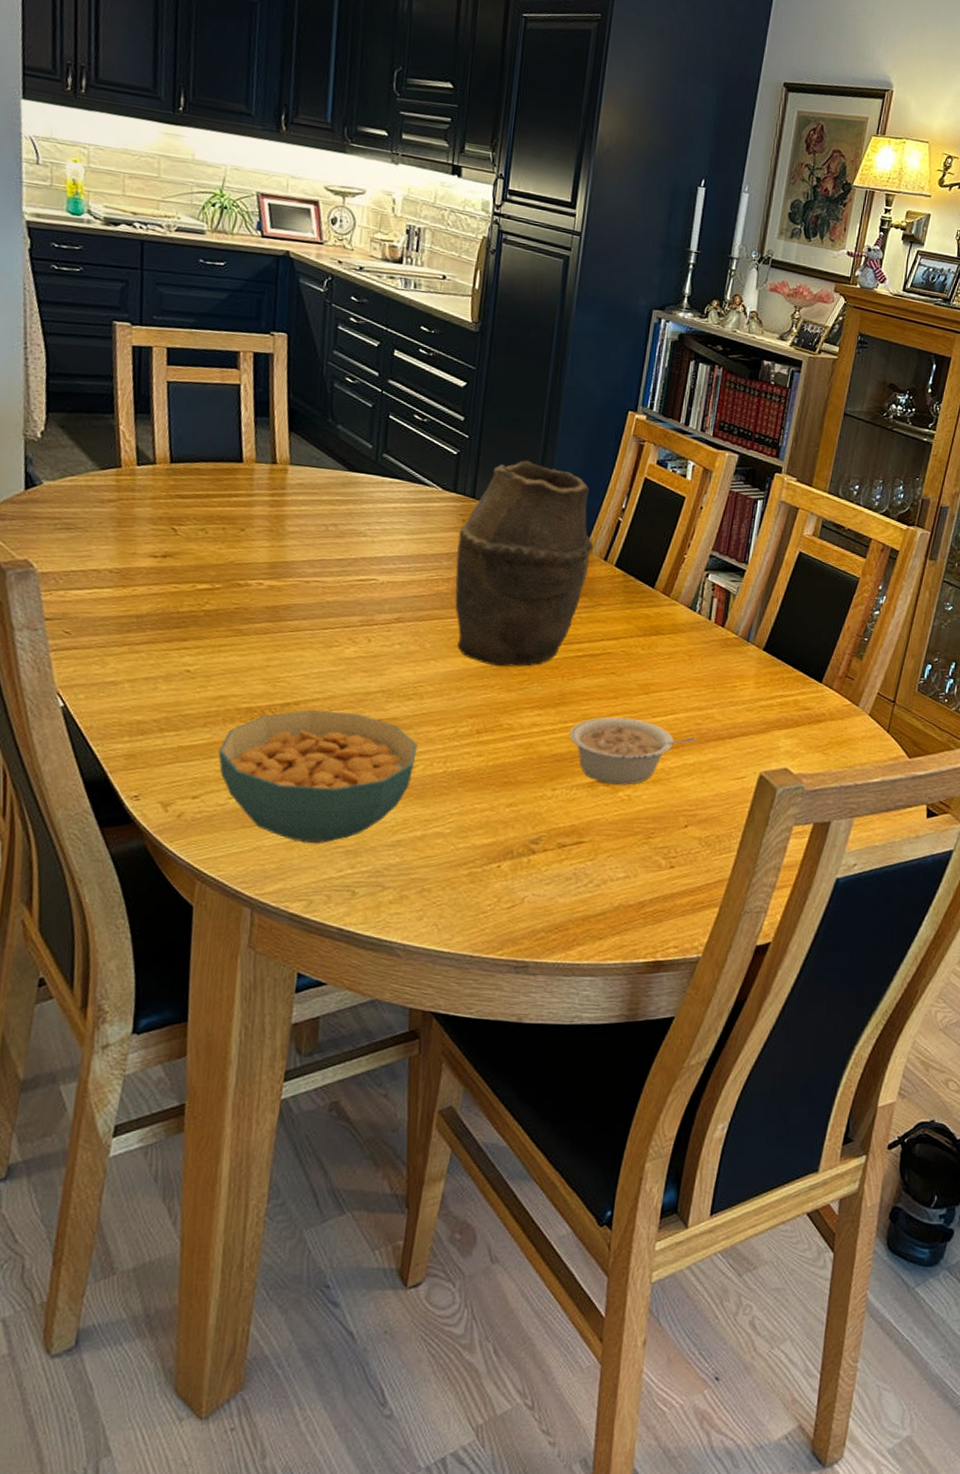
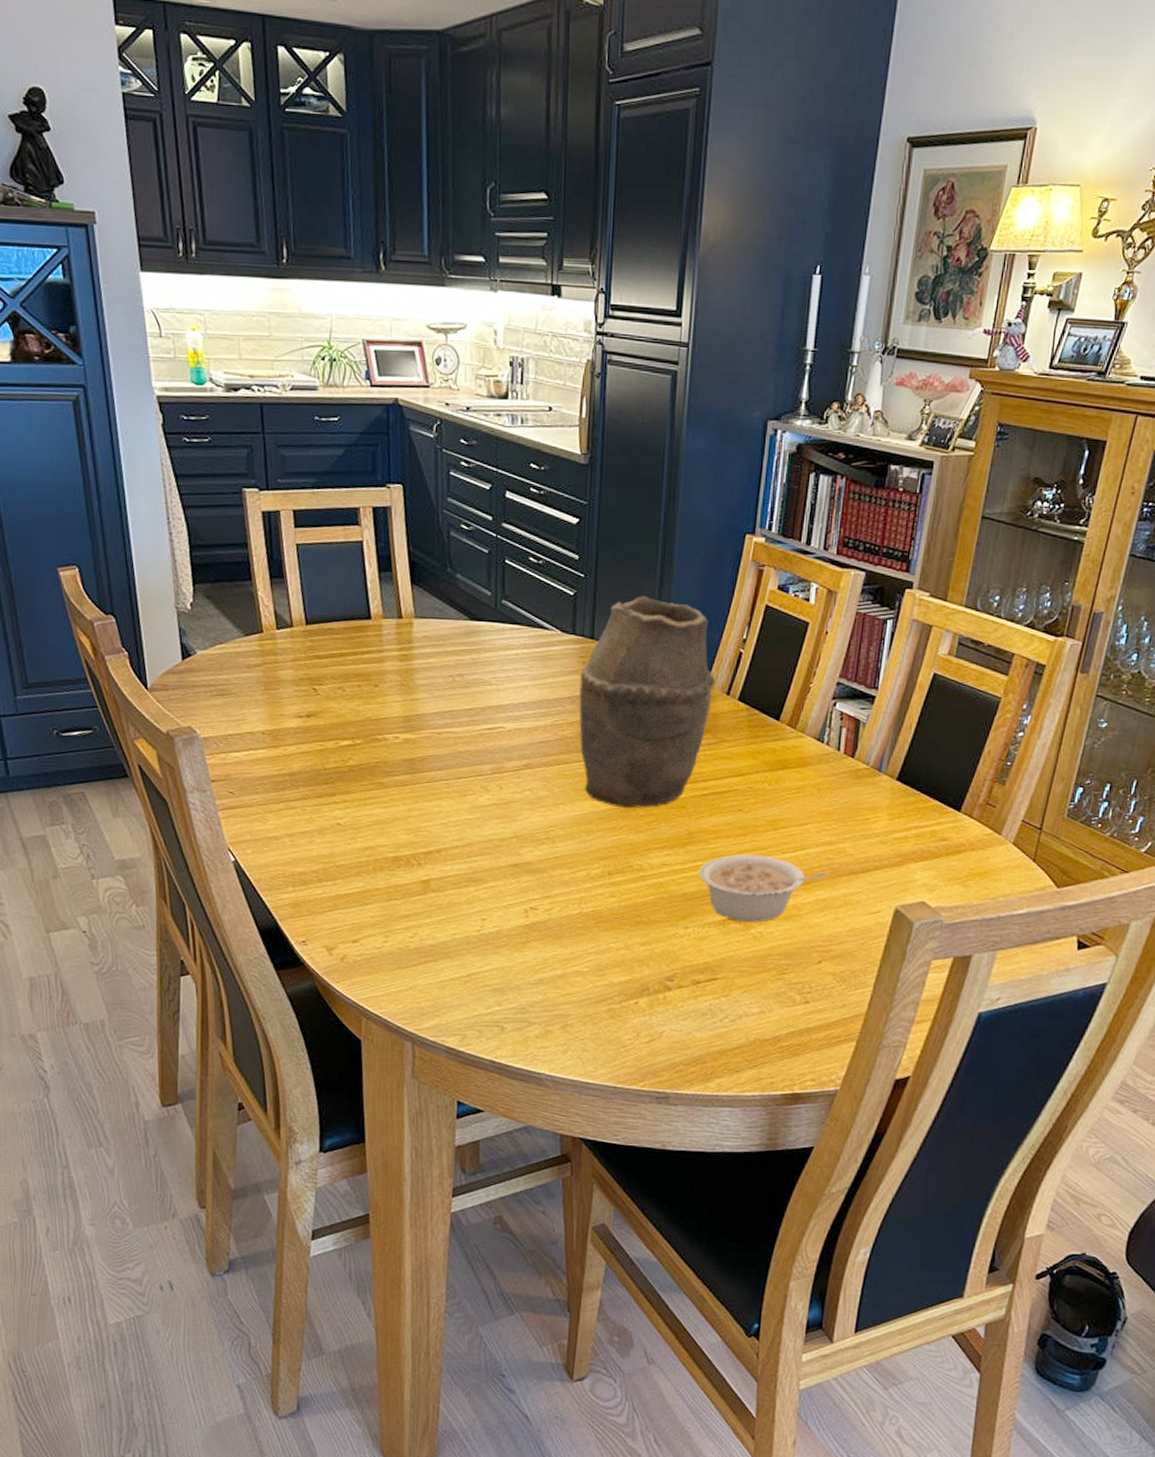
cereal bowl: present [218,710,418,844] -> none [372,857,553,983]

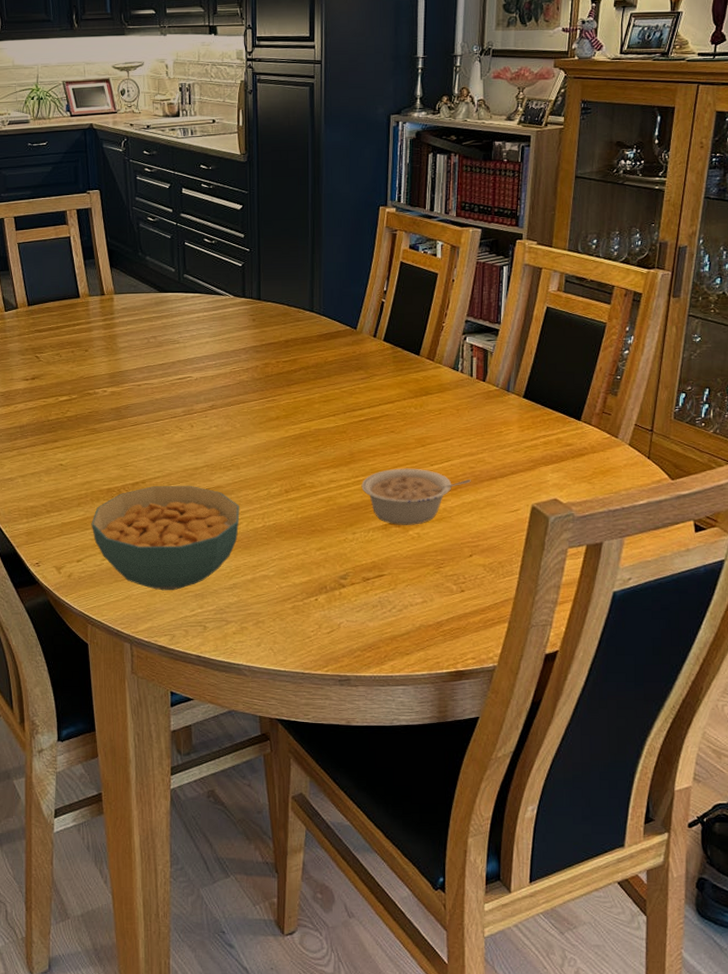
cereal bowl: none [372,857,553,983] -> present [91,485,240,591]
vase: present [579,595,715,809] -> none [252,262,363,436]

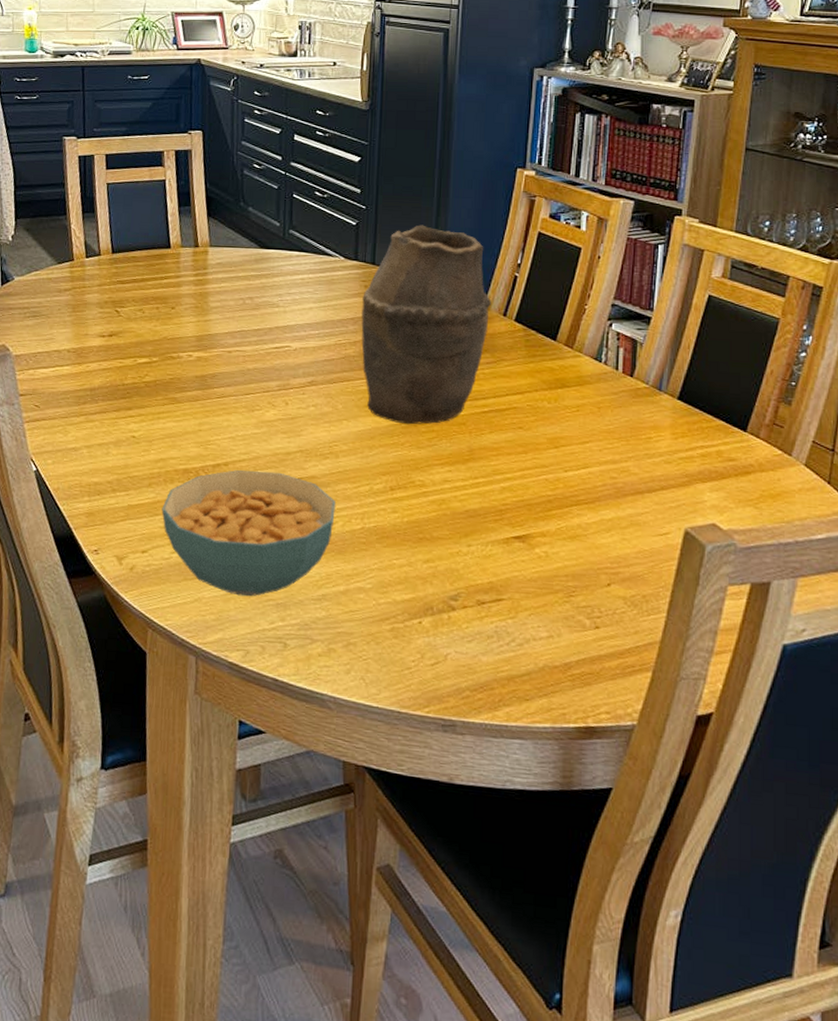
vase: none [252,262,363,436] -> present [361,225,491,425]
legume: present [361,468,471,525] -> none [481,471,612,542]

